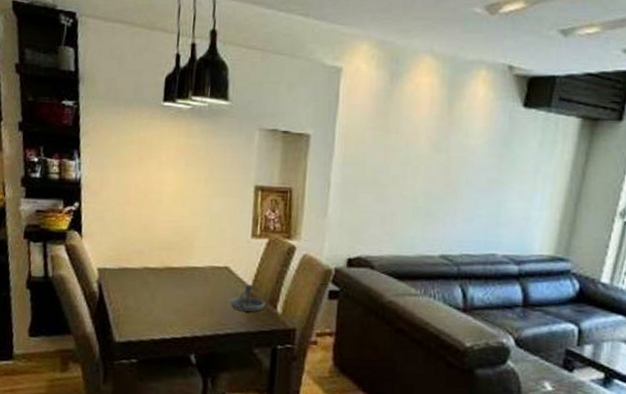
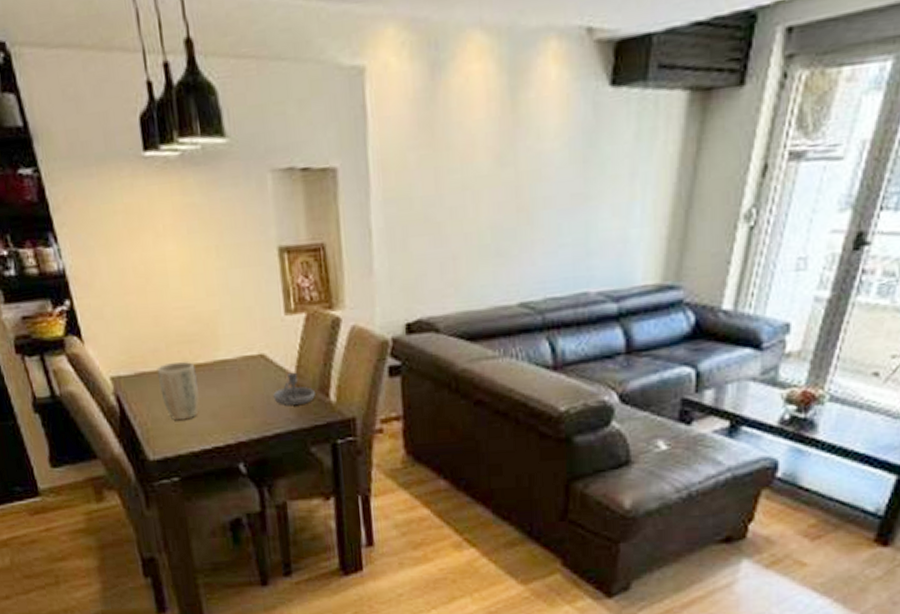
plant pot: none [137,263,171,312] -> present [157,361,199,421]

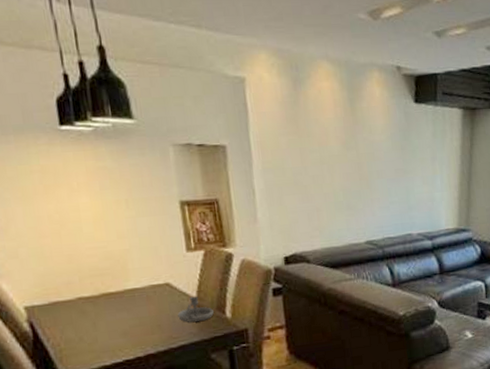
plant pot: present [157,361,199,421] -> none [70,291,111,341]

